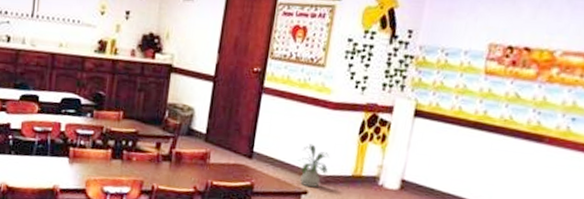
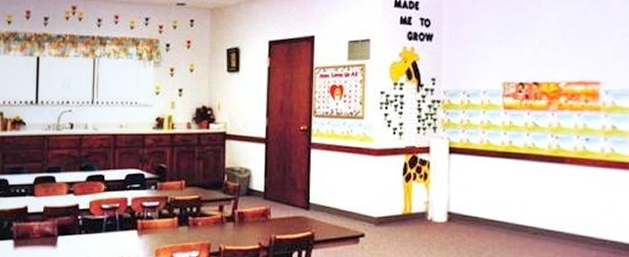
house plant: present [299,143,330,187] -> none [353,189,380,229]

